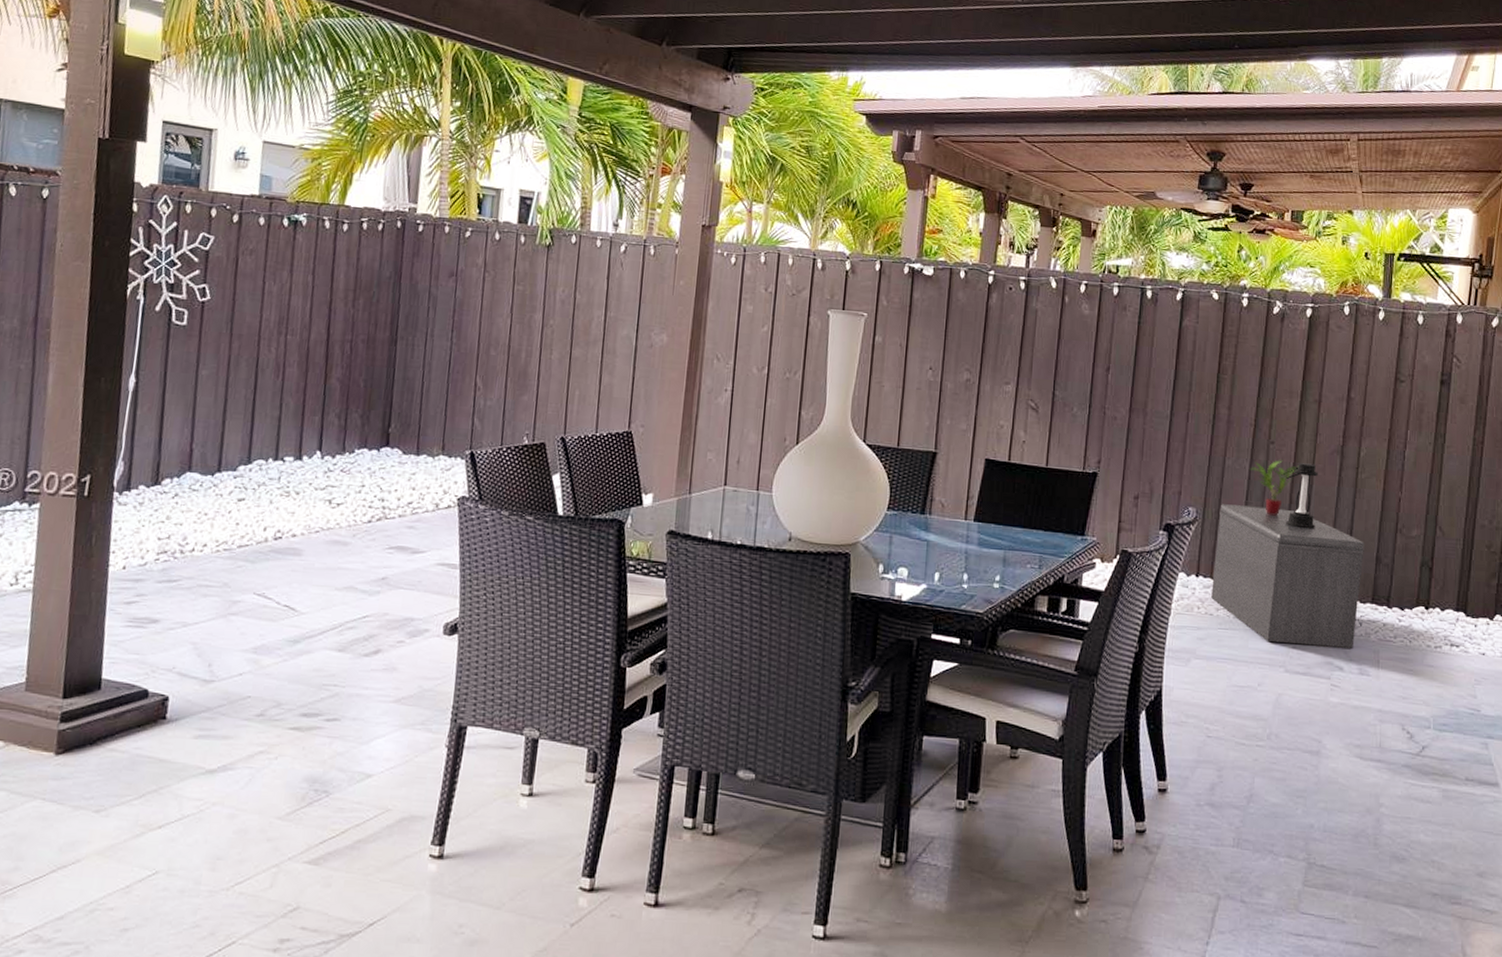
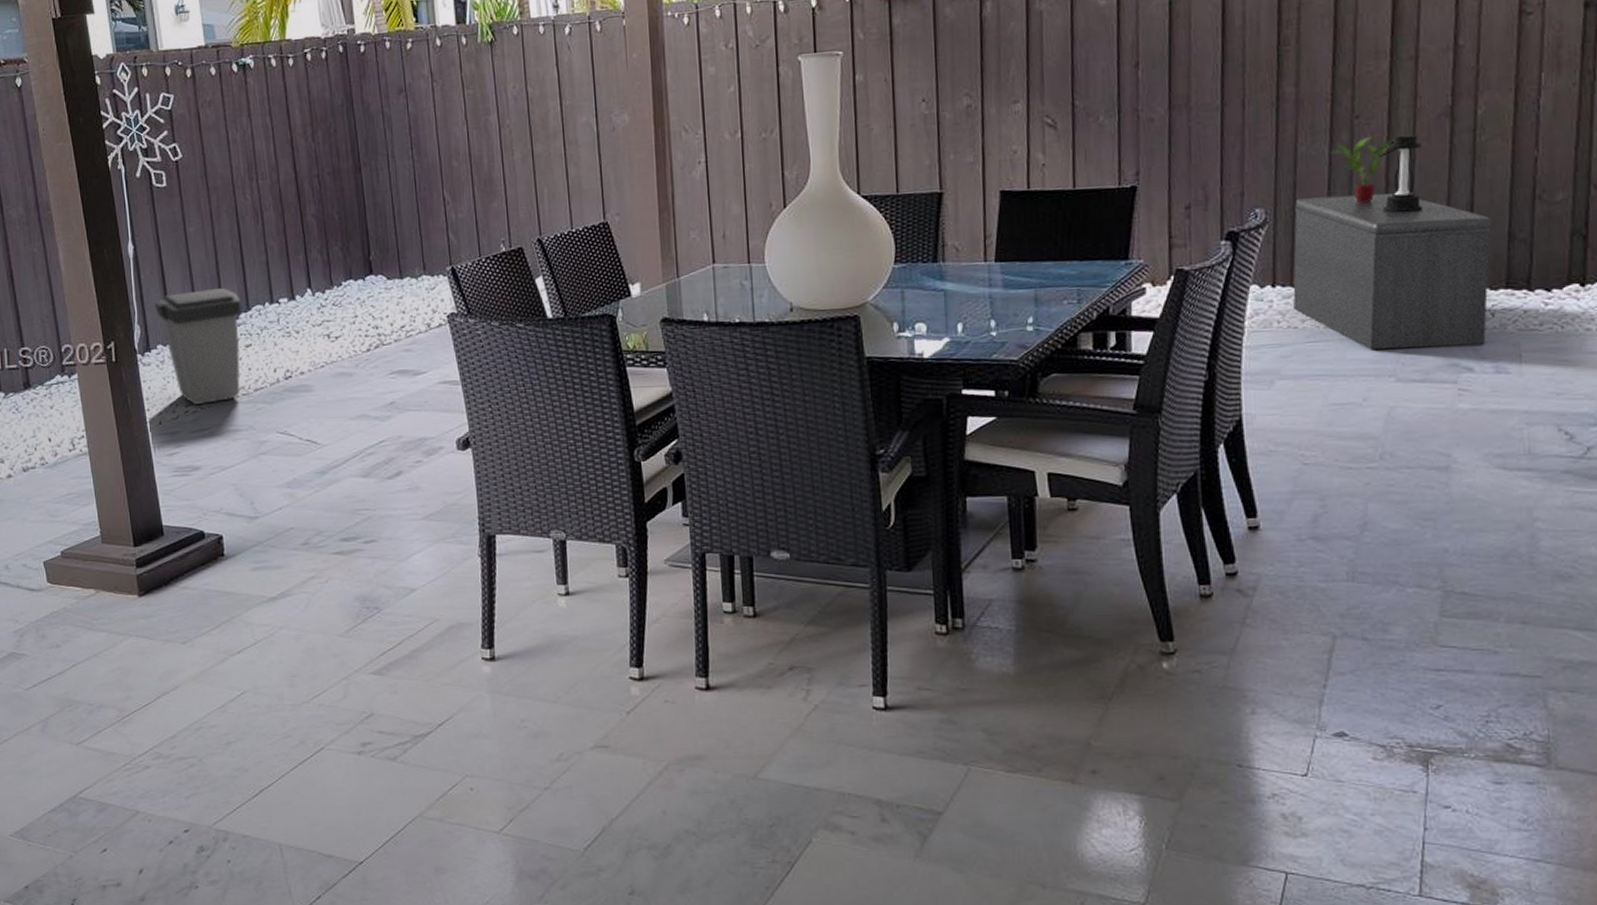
trash can: none [145,434,243,554] -> present [155,288,242,404]

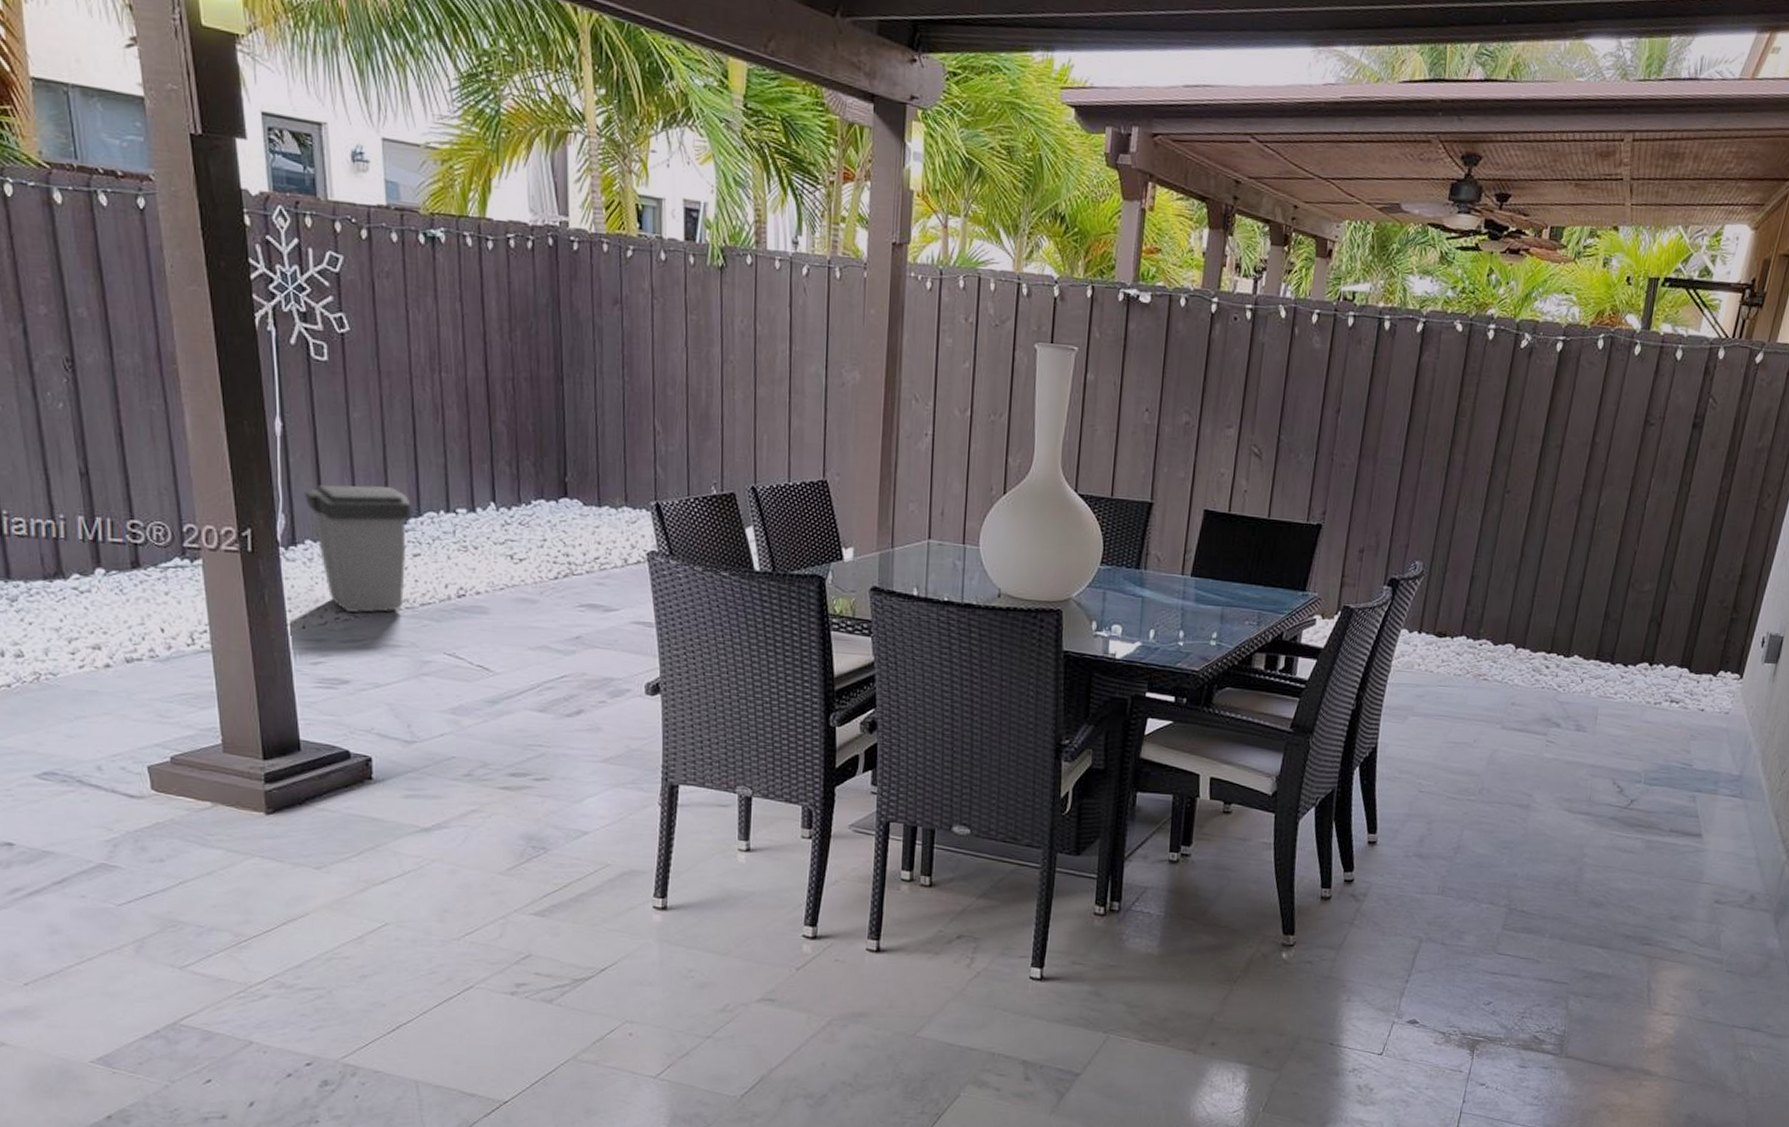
bench: present [1293,193,1492,350] -> none [1432,557,1594,705]
potted plant: present [1329,136,1395,204] -> none [1481,510,1534,570]
lantern: present [1368,134,1423,214] -> none [1511,513,1553,584]

